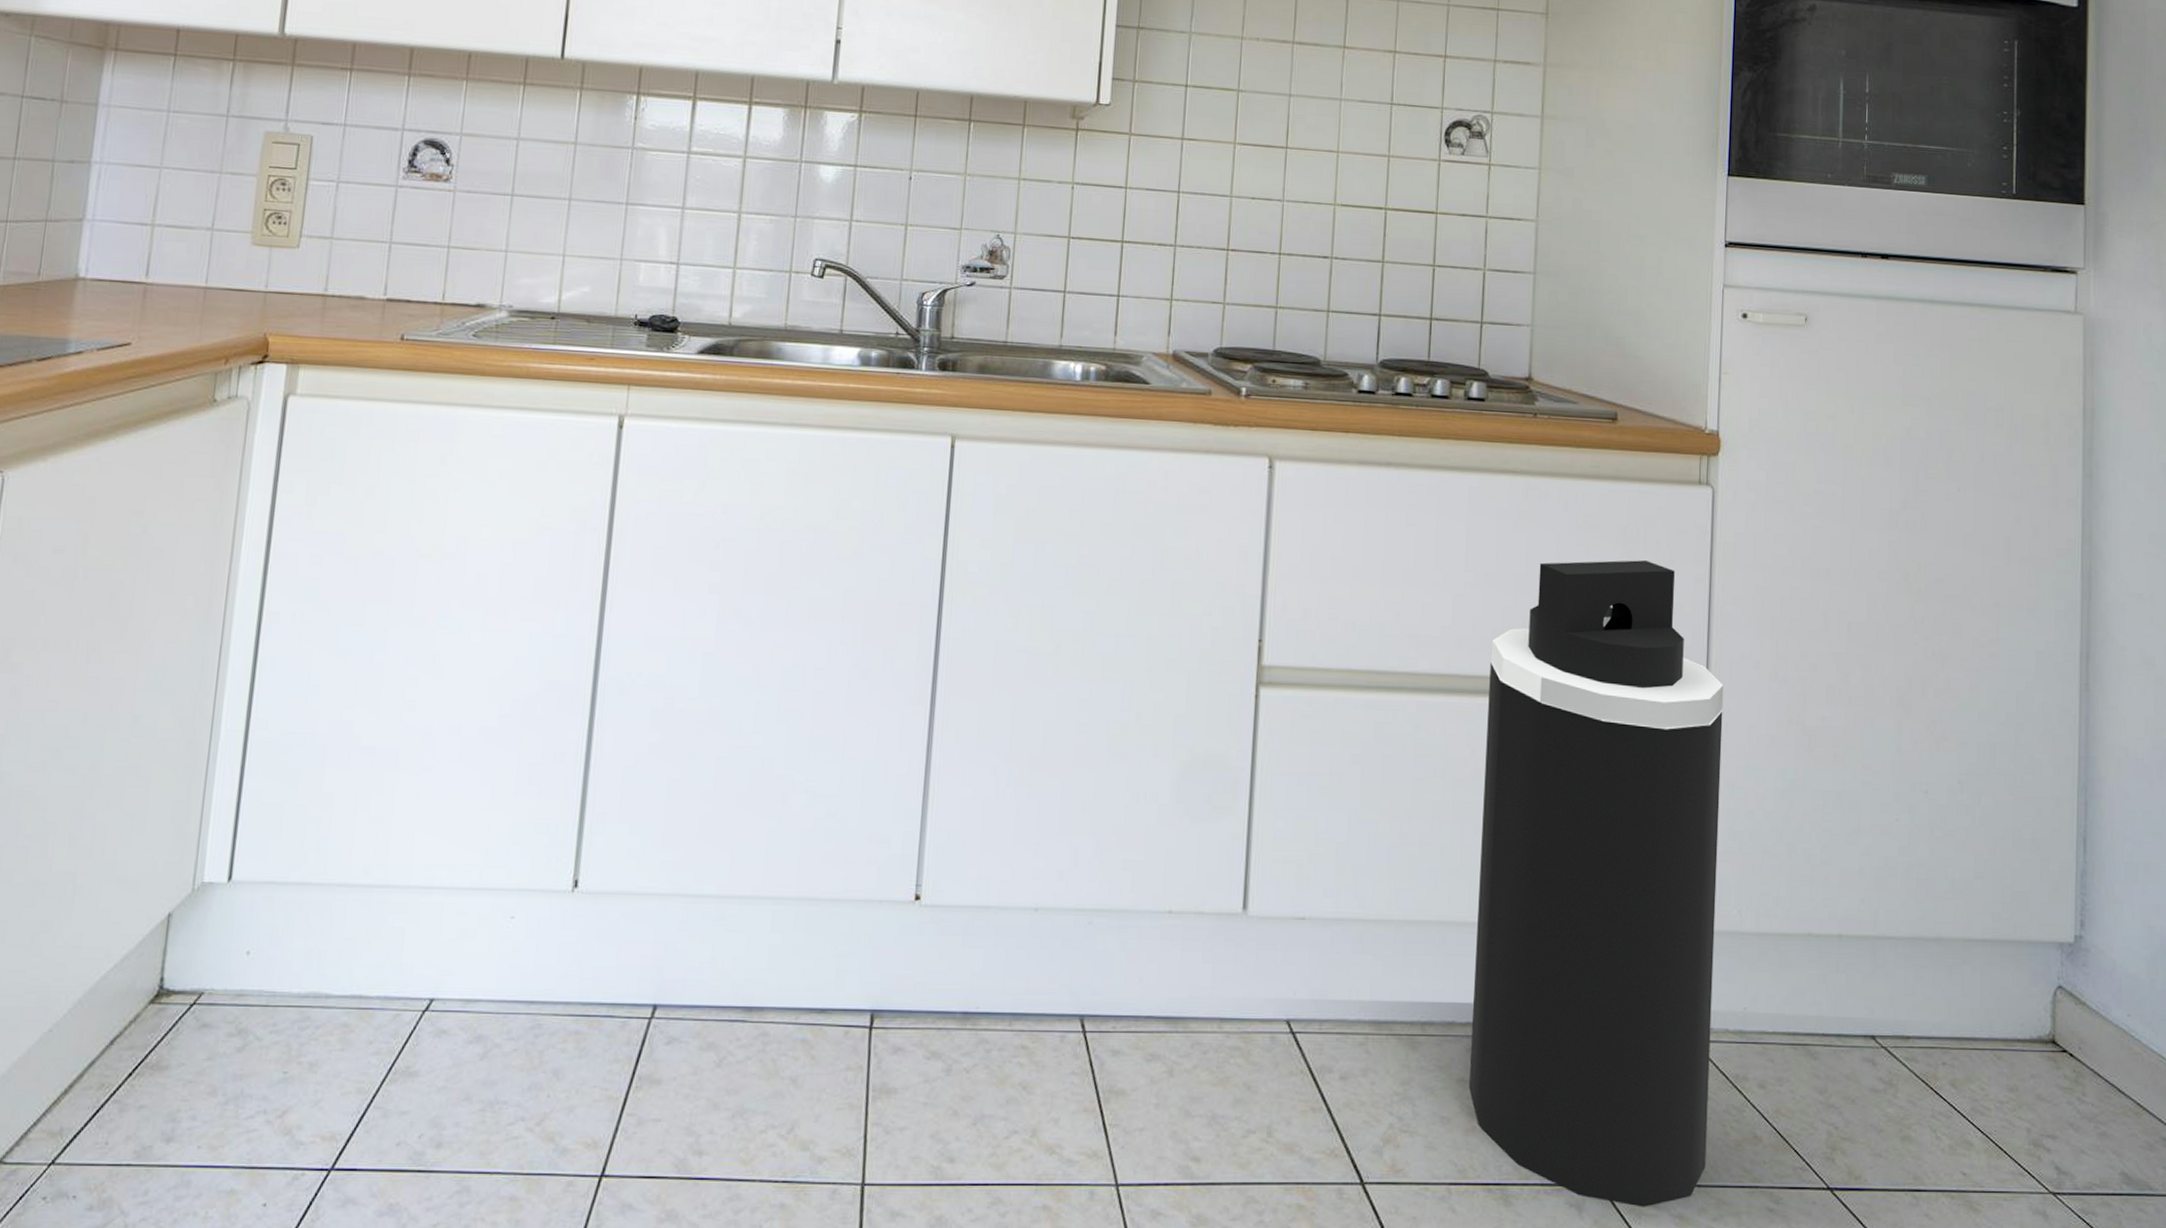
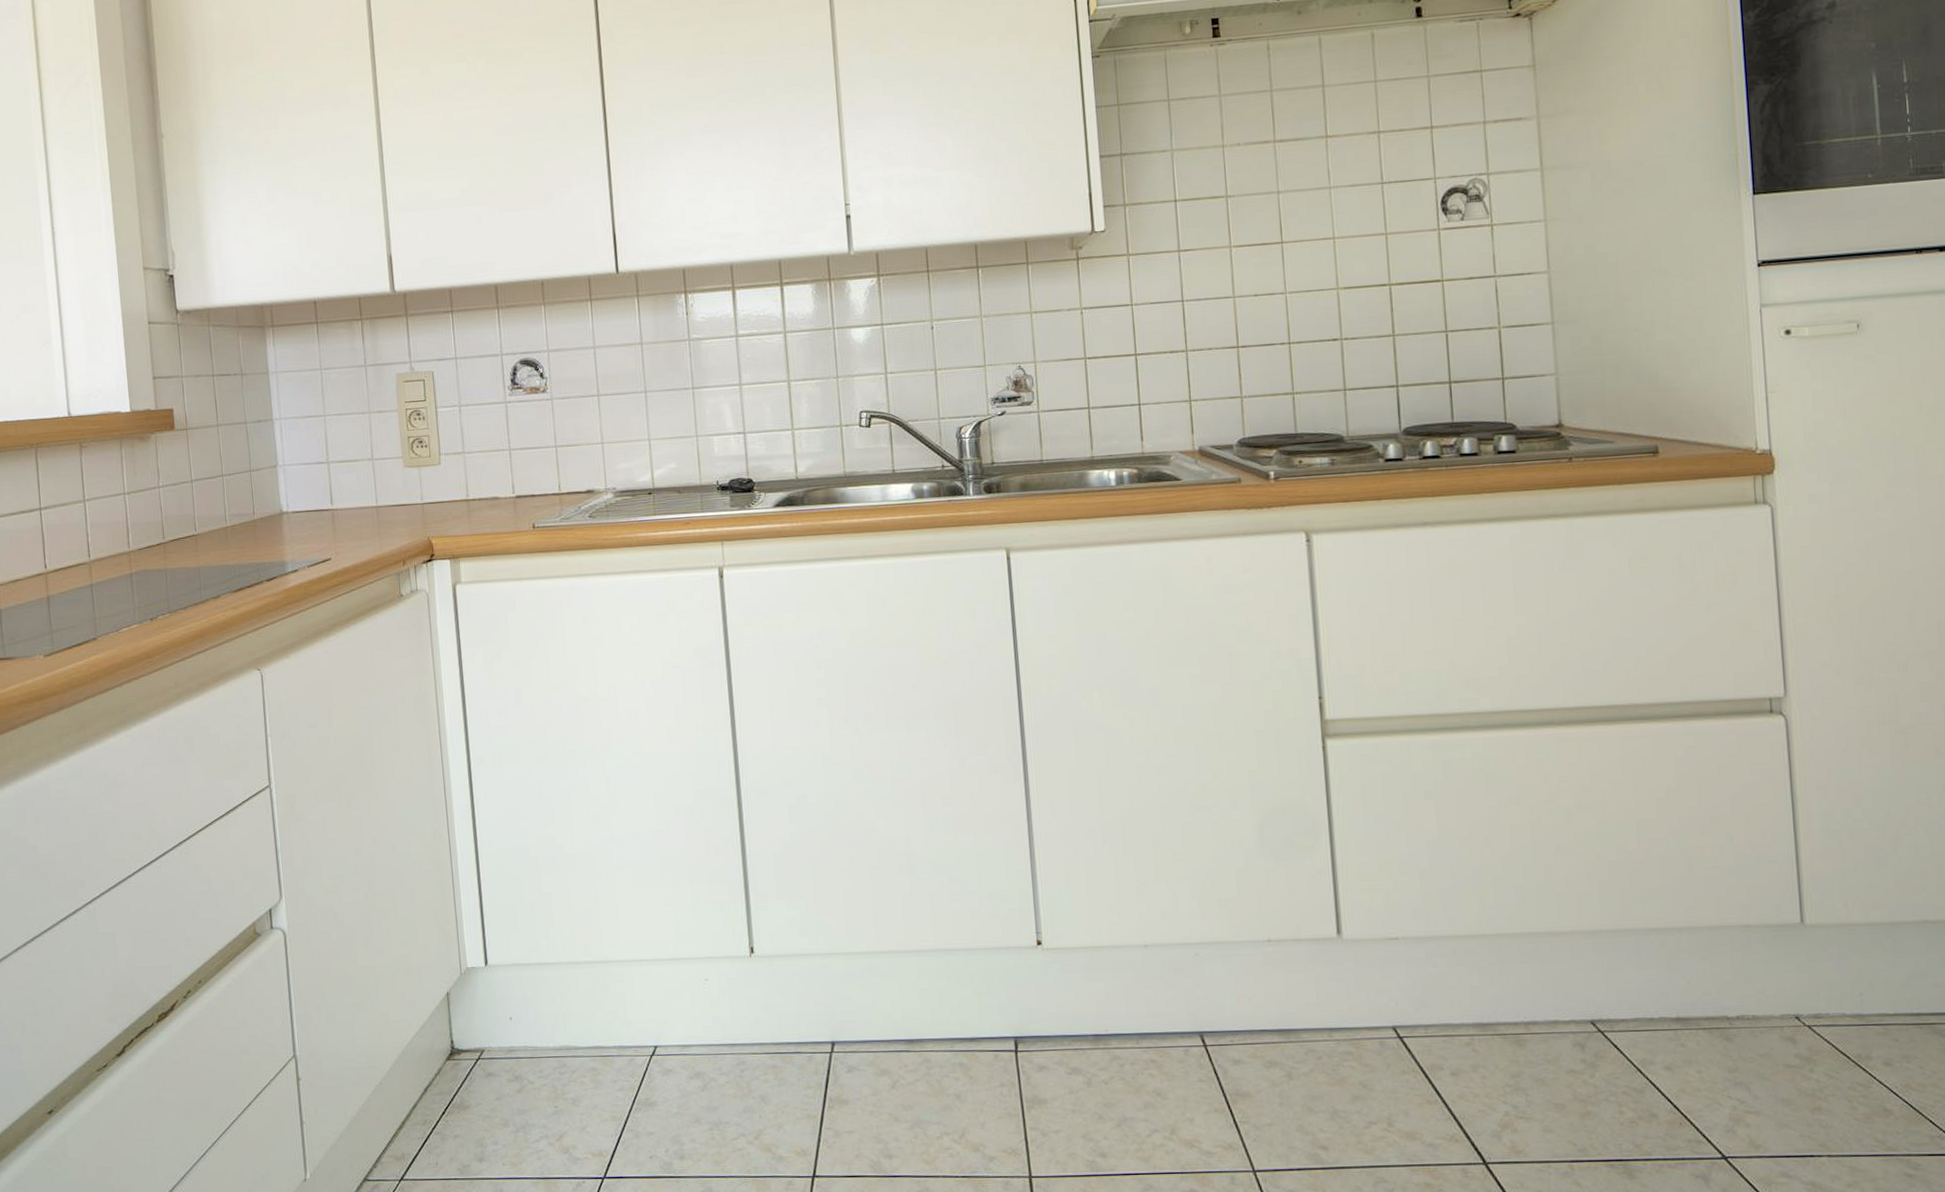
trash can: present [1469,560,1724,1207] -> none [1551,584,1835,1177]

